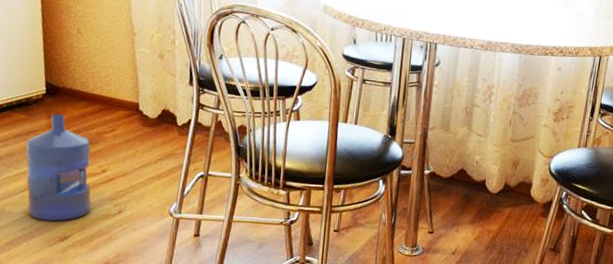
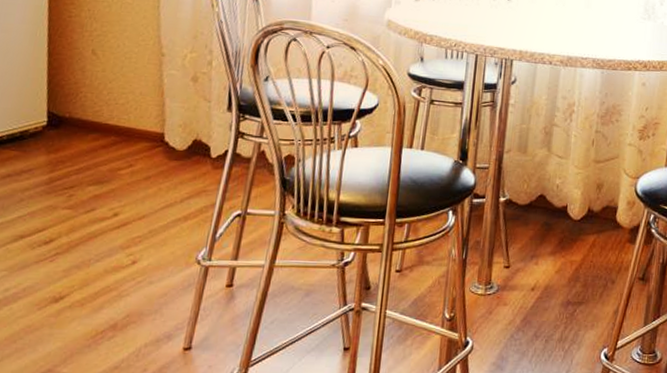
water jug: present [25,113,92,222] -> none [13,148,102,279]

